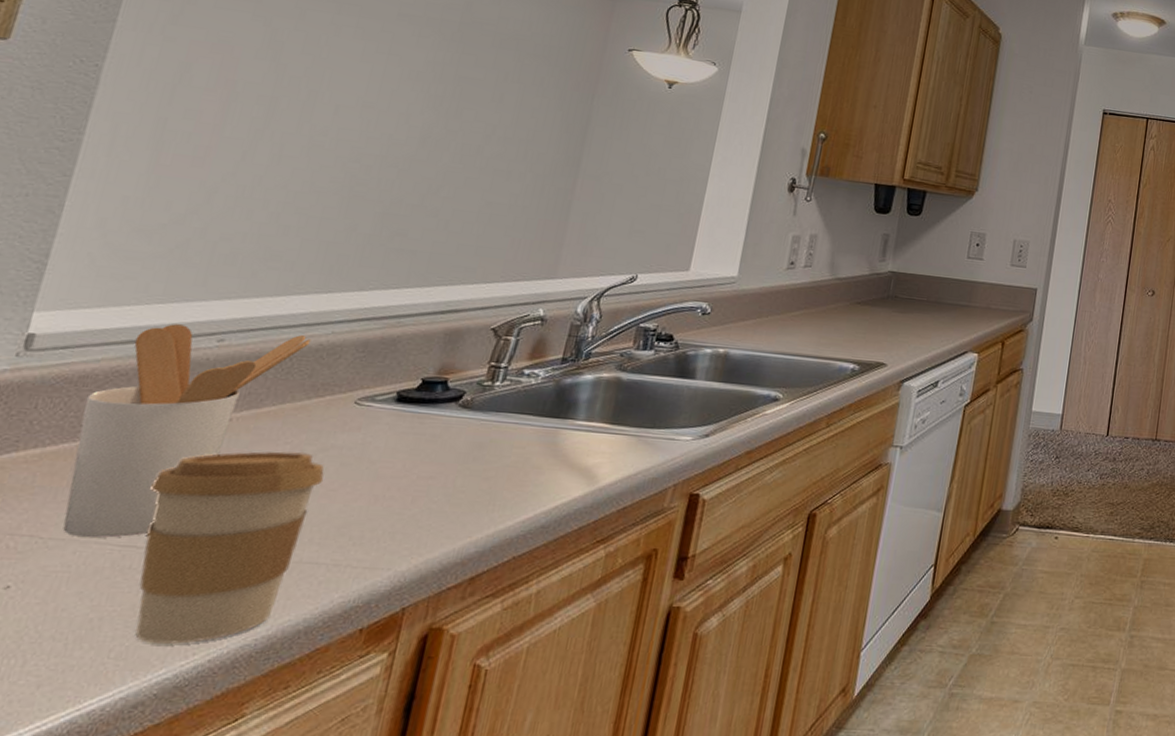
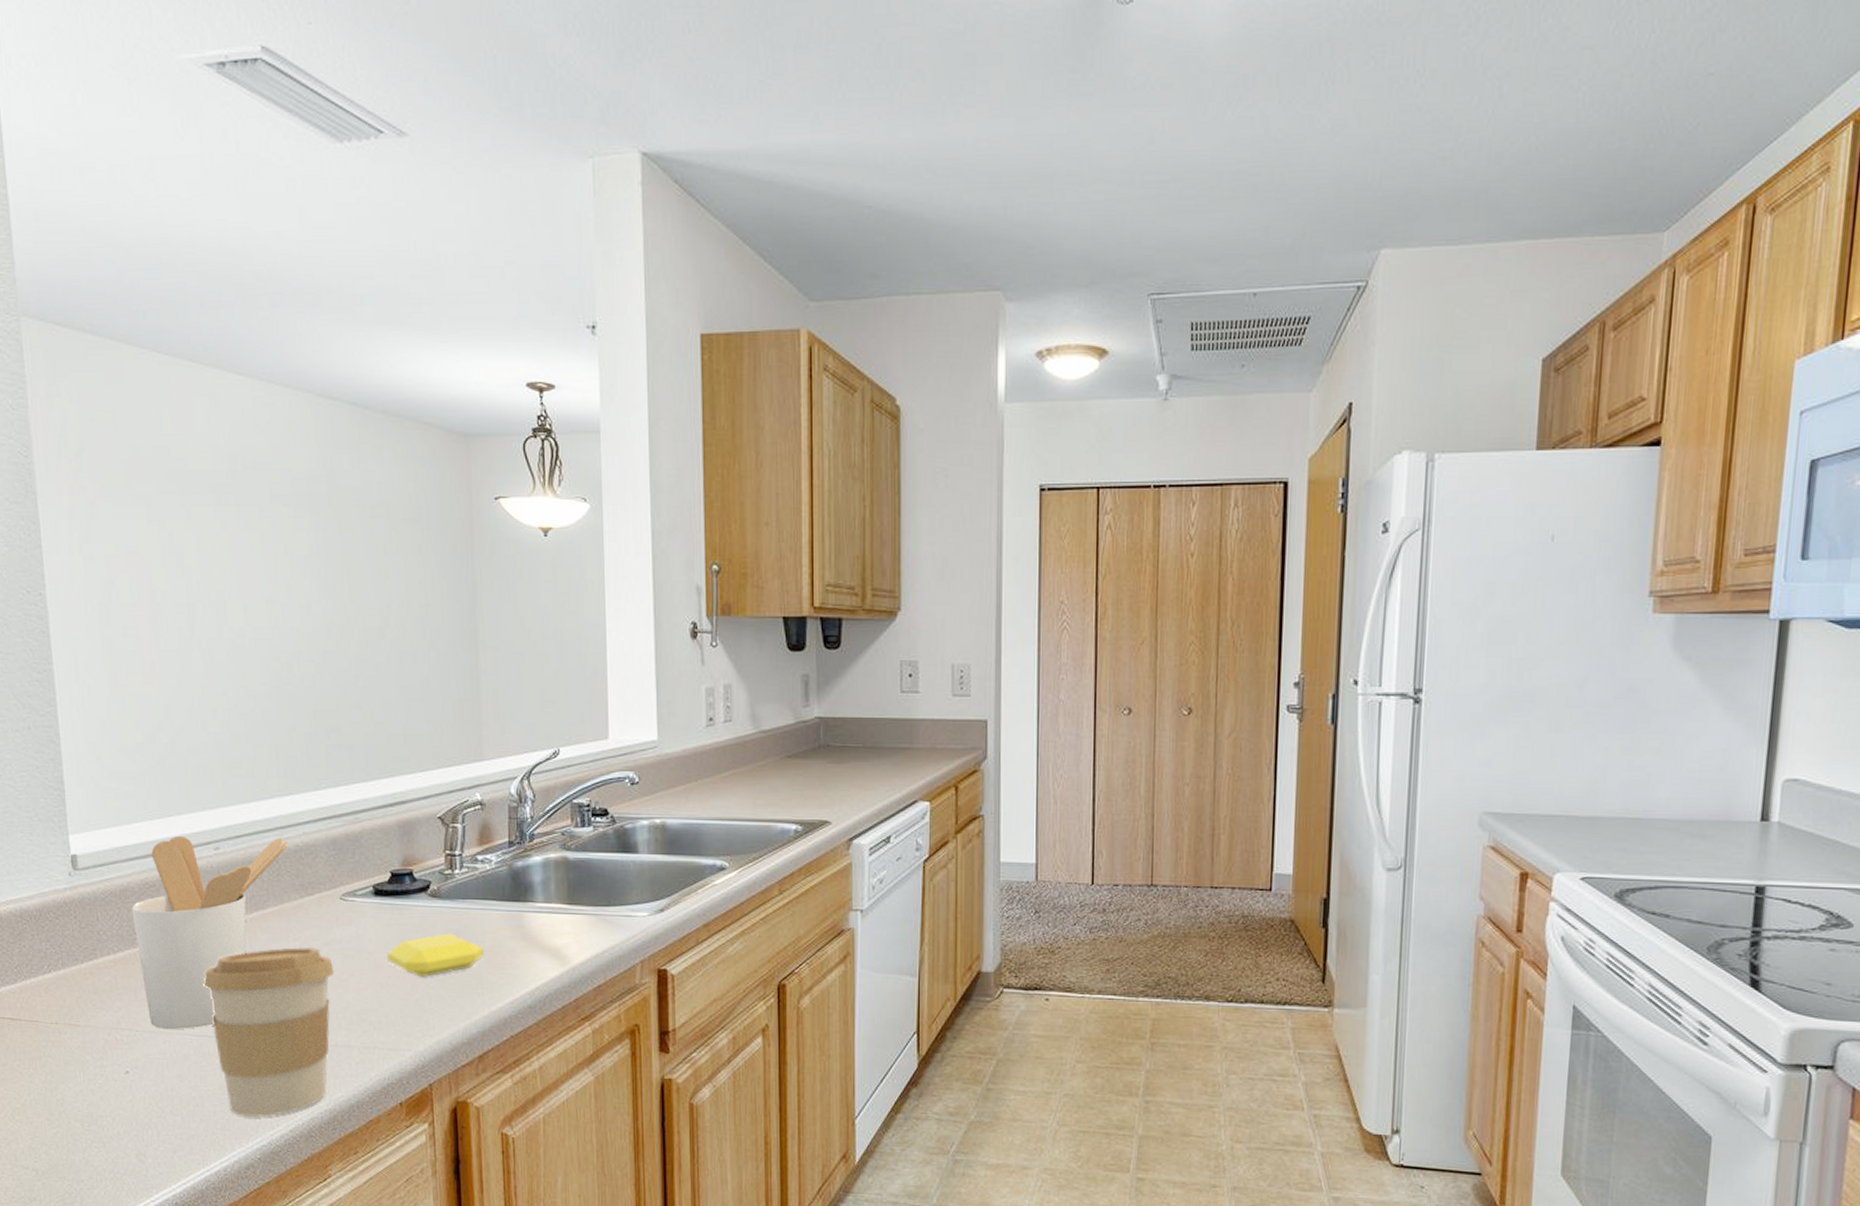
soap bar: none [391,445,507,492] -> present [387,933,484,978]

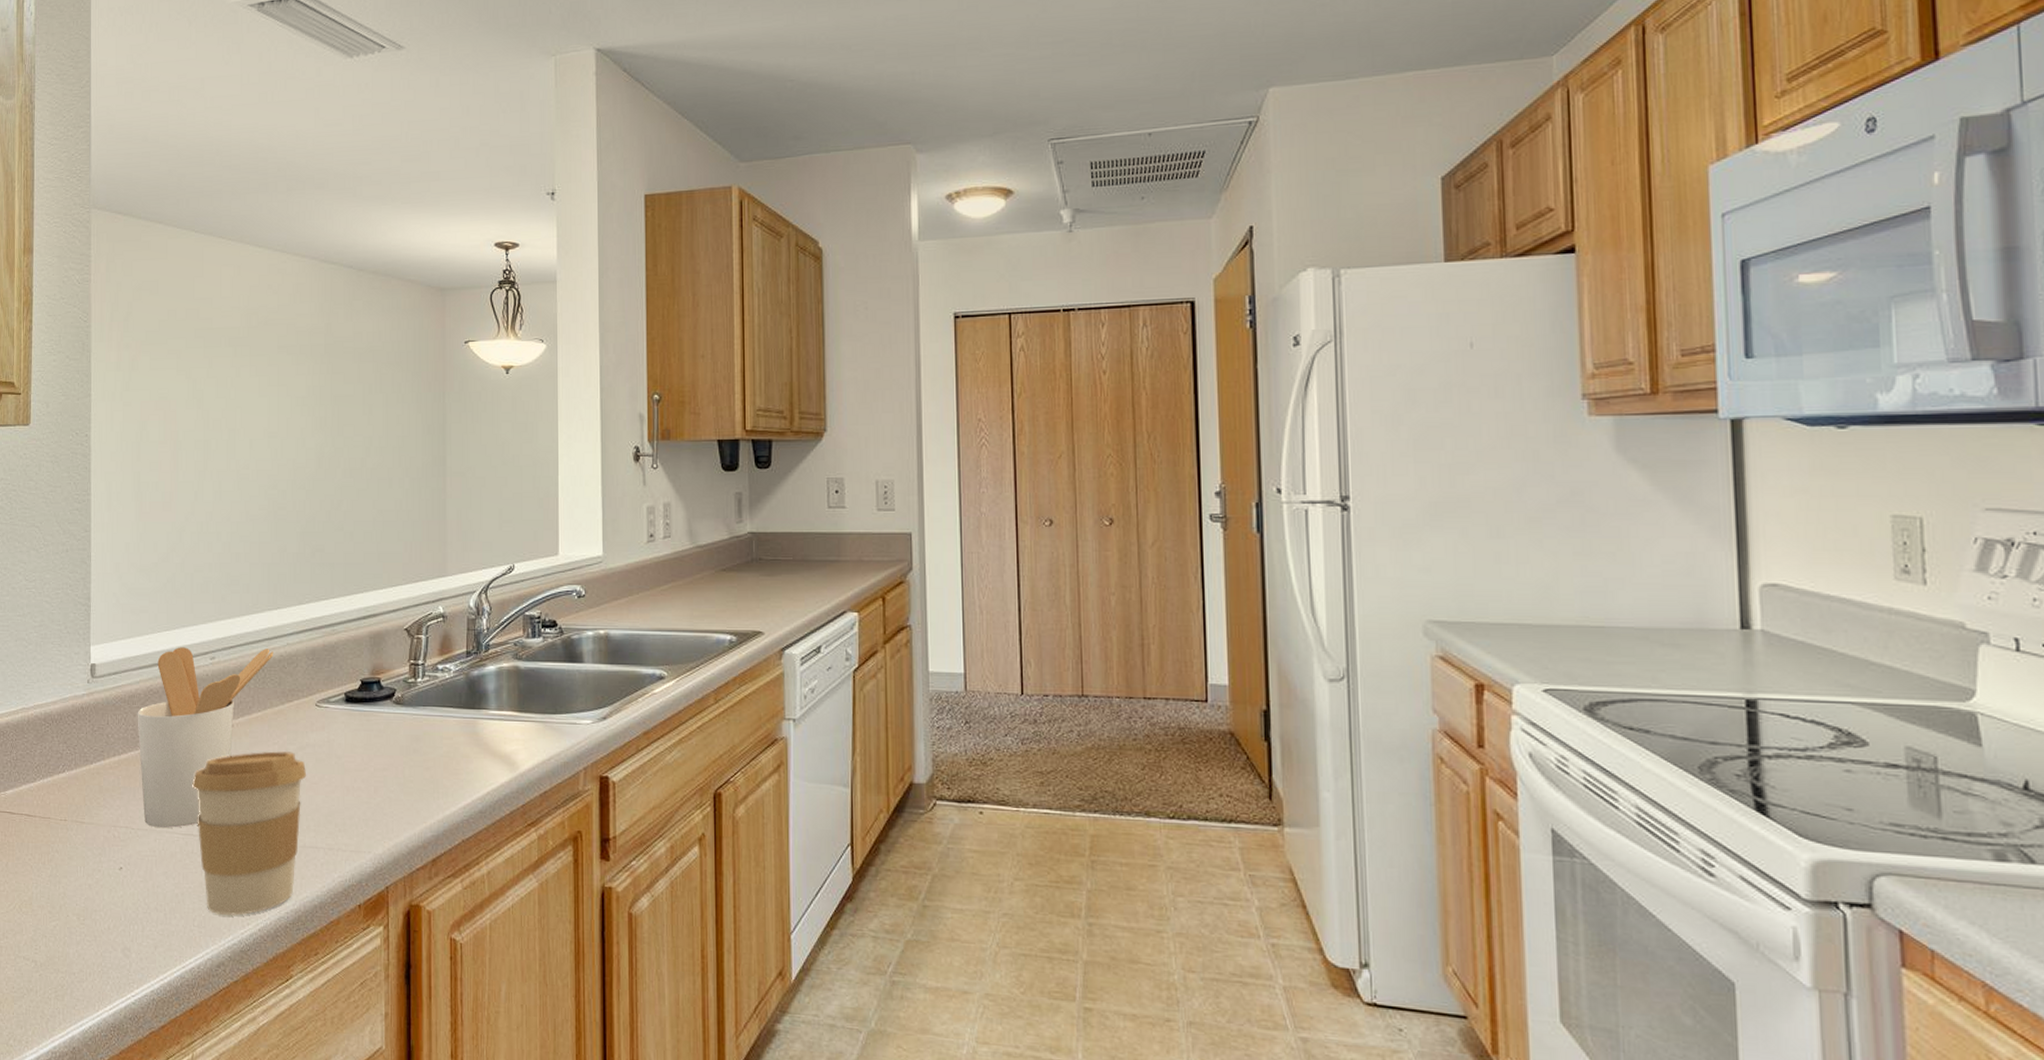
soap bar: present [387,933,484,978] -> none [354,738,441,782]

